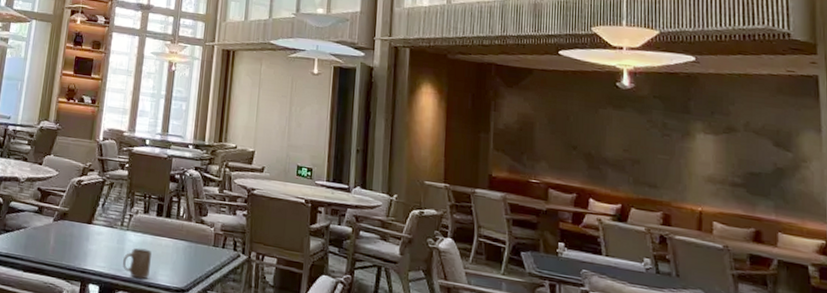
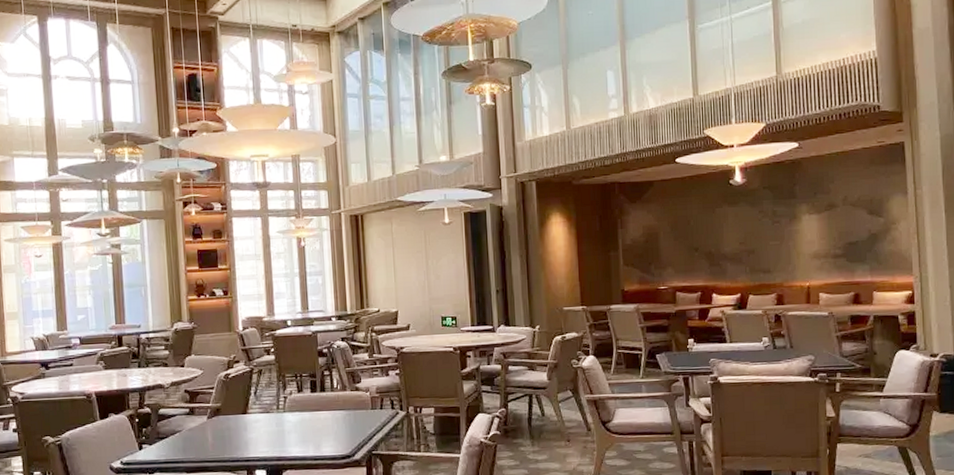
cup: present [122,247,152,279] -> none [284,426,315,454]

